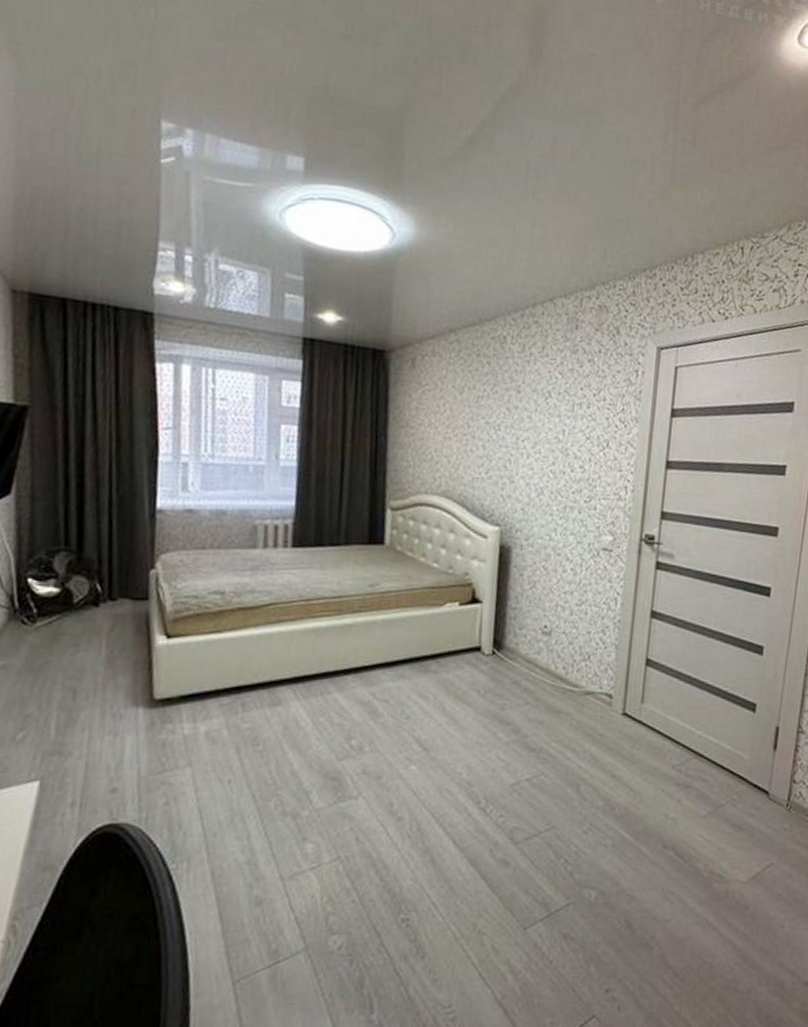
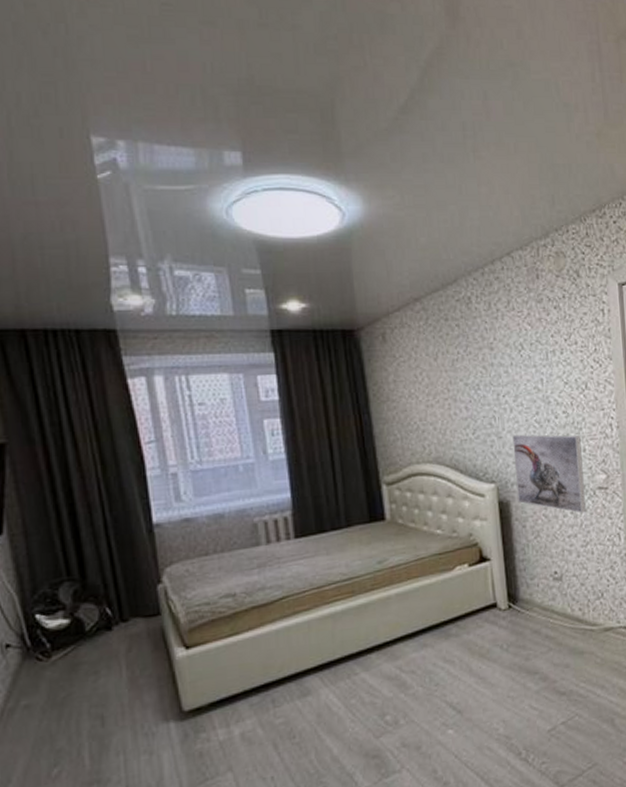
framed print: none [520,481,593,572] -> present [512,434,586,513]

